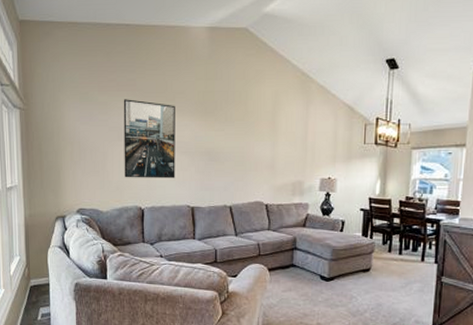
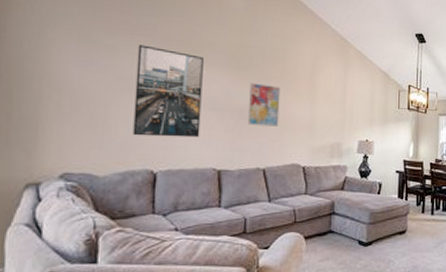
wall art: none [214,126,243,167] -> present [247,83,280,127]

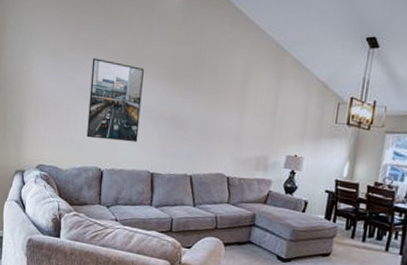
wall art: present [247,83,280,127] -> none [178,93,211,136]

